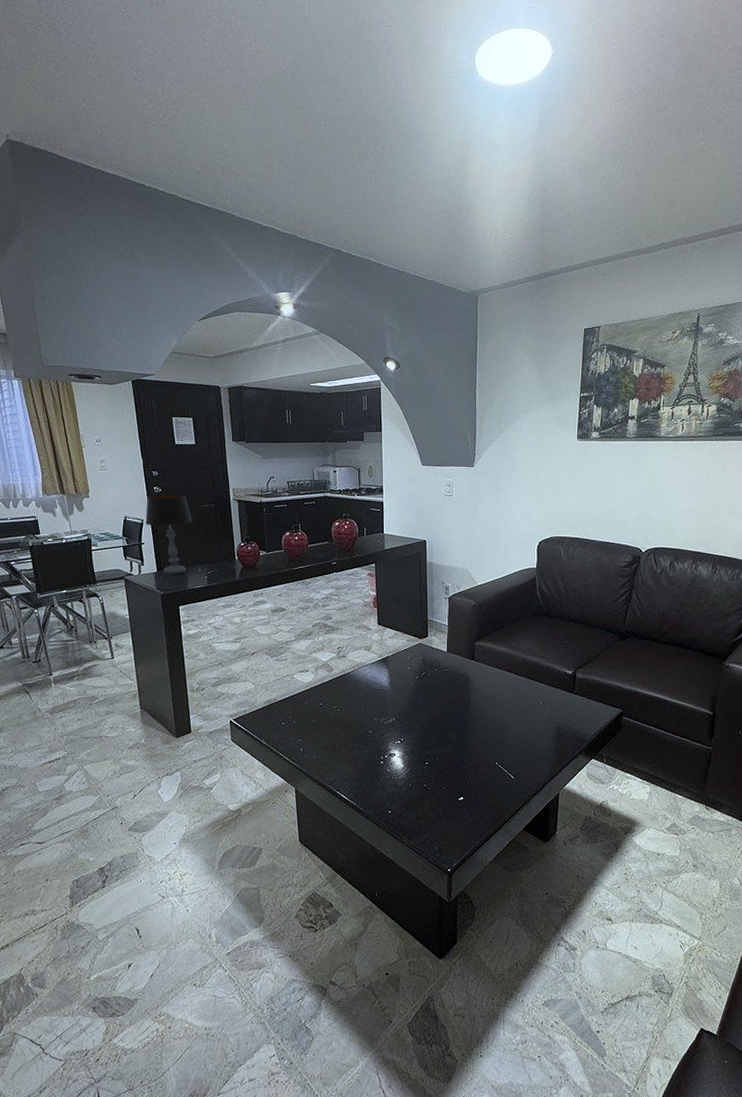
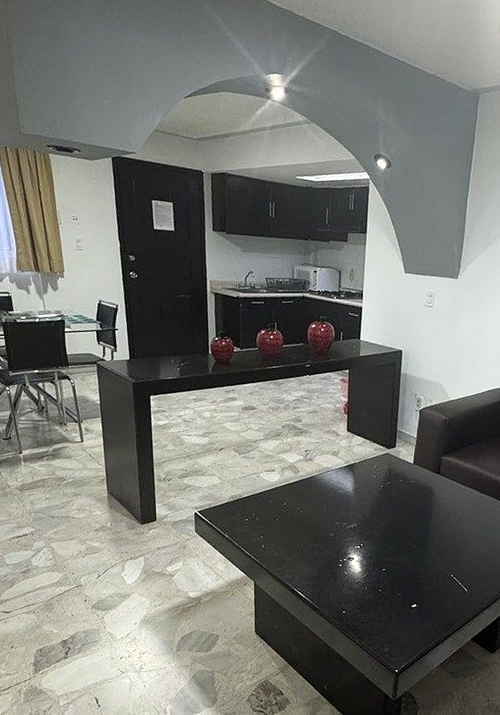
table lamp: present [145,494,193,576] -> none [120,281,168,364]

